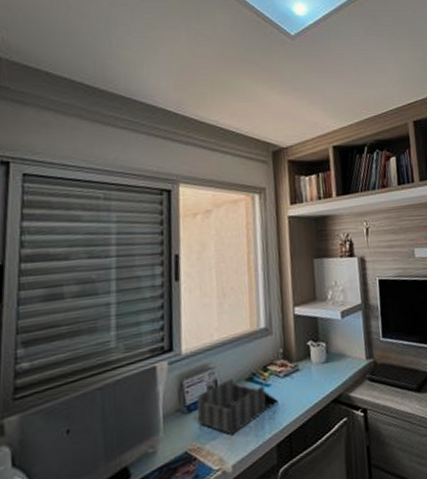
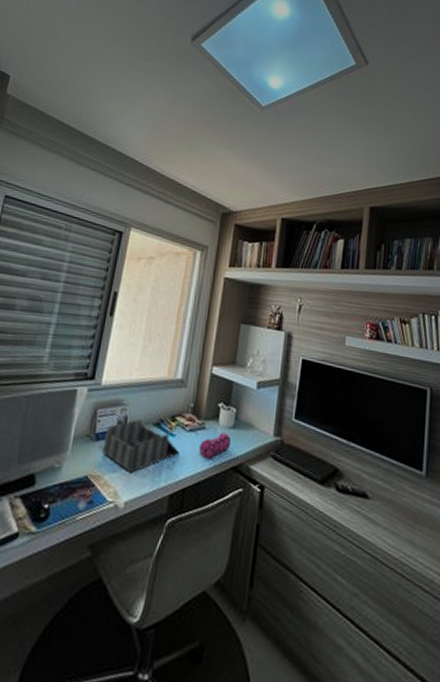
pencil case: none [297,368,327,399] -> present [199,432,231,458]

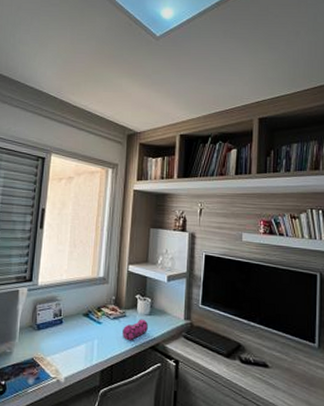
desk organizer: present [102,419,180,473] -> none [43,312,106,355]

